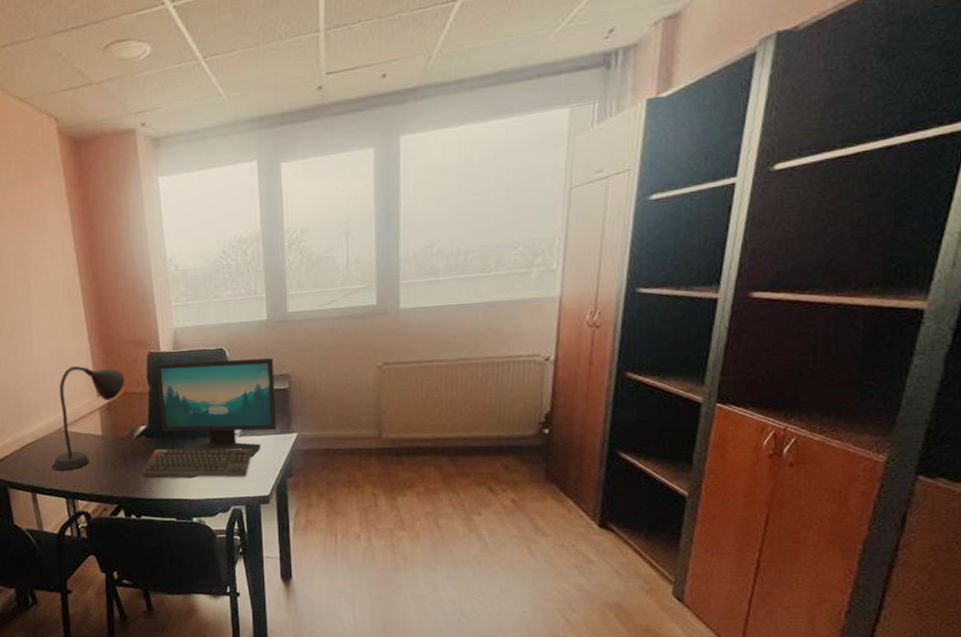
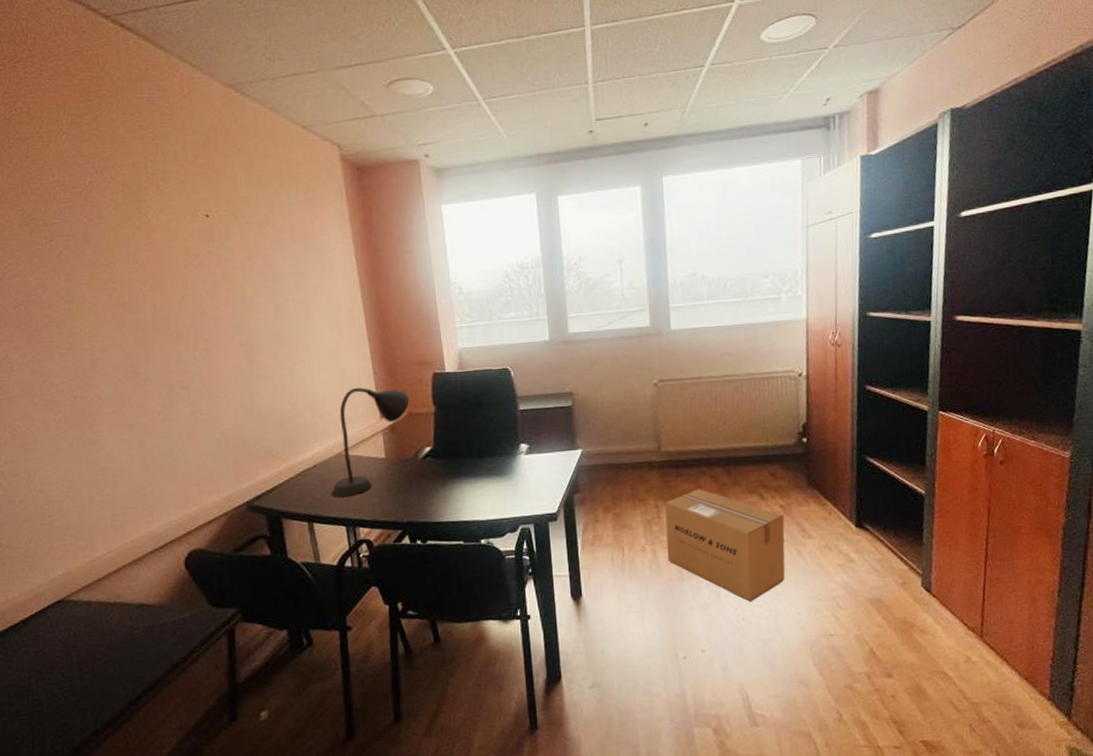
computer keyboard: present [142,448,253,478] -> none [427,466,540,500]
computer monitor: present [156,358,277,457] -> none [441,377,562,474]
box: none [382,478,515,596] -> present [664,489,785,602]

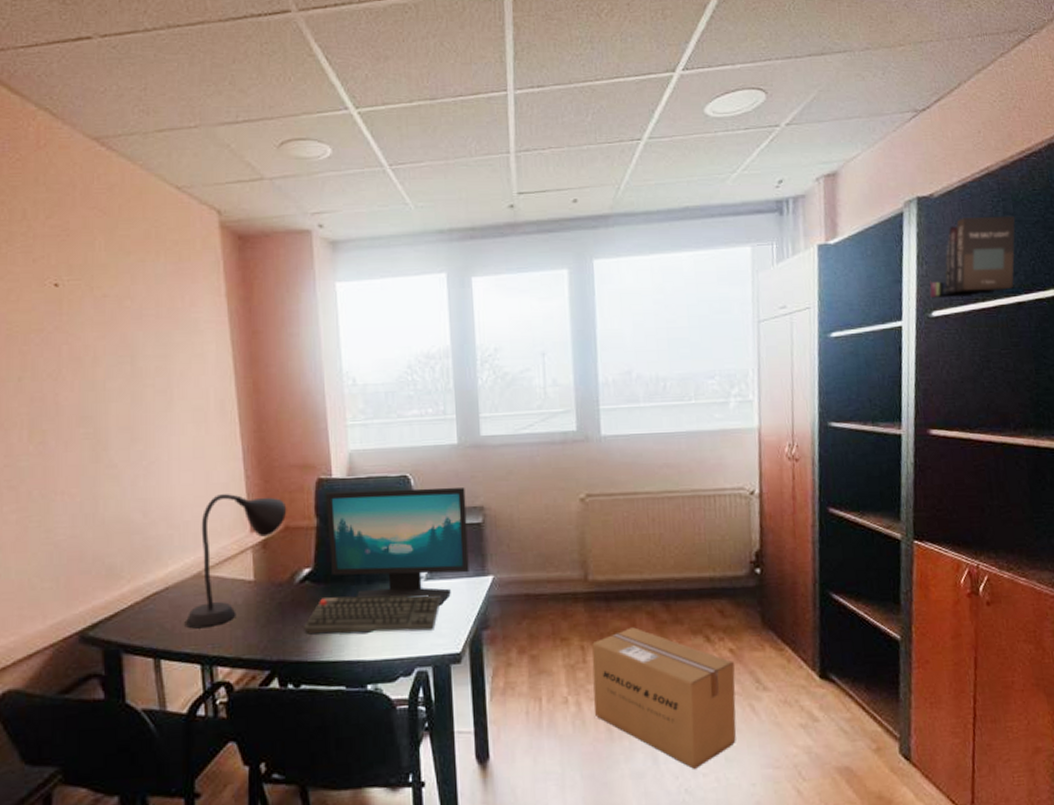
computer keyboard: none [427,466,540,500] -> present [304,594,442,634]
computer monitor: none [441,377,562,474] -> present [326,487,469,605]
books: none [959,122,1039,201] -> present [930,215,1016,299]

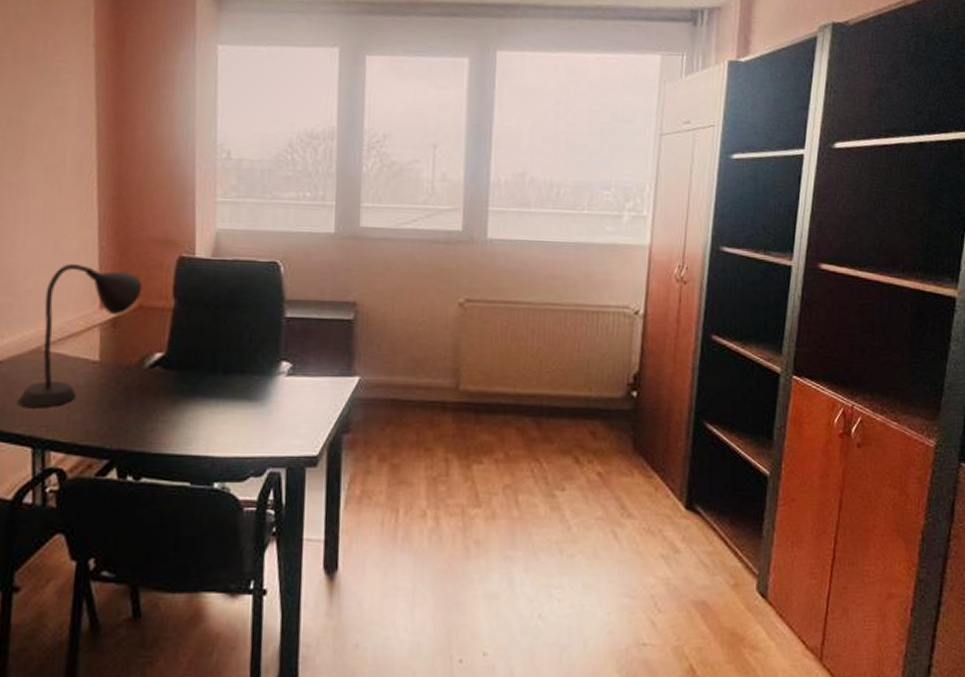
computer keyboard: present [304,594,442,634] -> none [150,384,303,431]
computer monitor: present [326,487,469,605] -> none [185,273,338,404]
box: present [591,627,737,769] -> none [452,442,601,594]
books: present [930,215,1016,299] -> none [835,49,926,131]

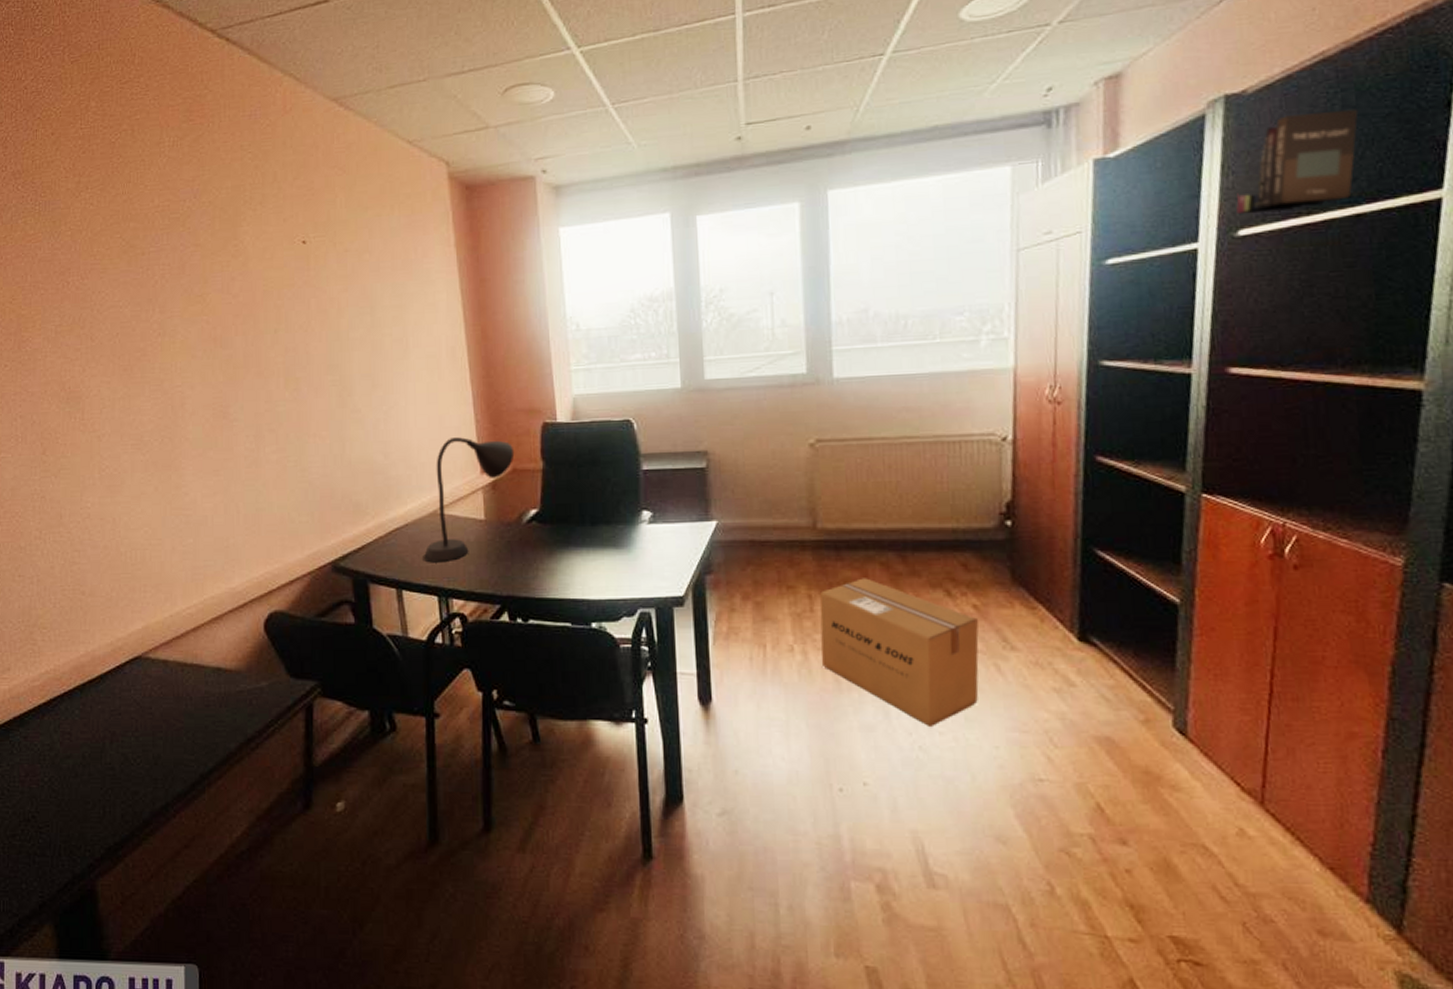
box: none [452,442,601,594] -> present [819,578,979,726]
books: none [835,49,926,131] -> present [1236,108,1359,215]

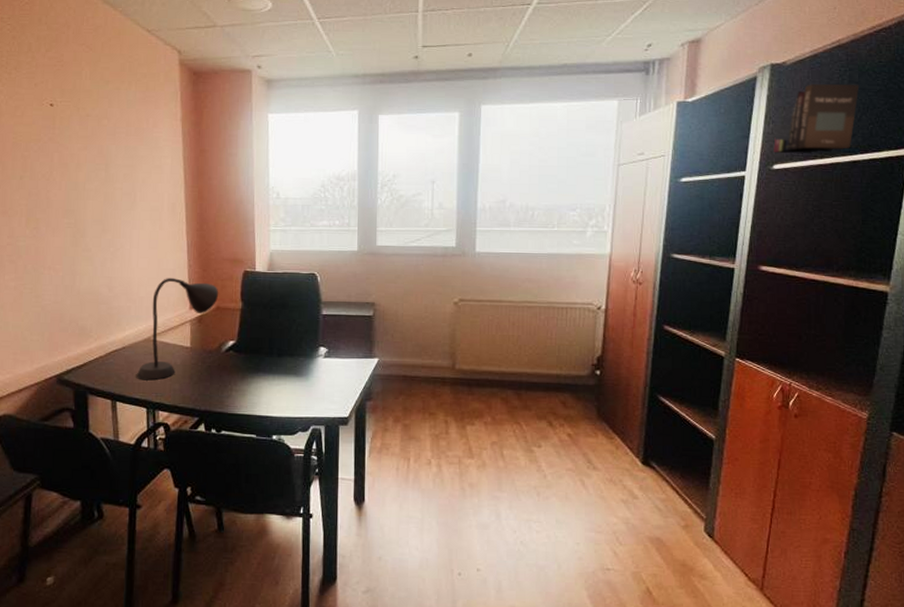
box: present [819,578,979,726] -> none [451,409,570,526]

